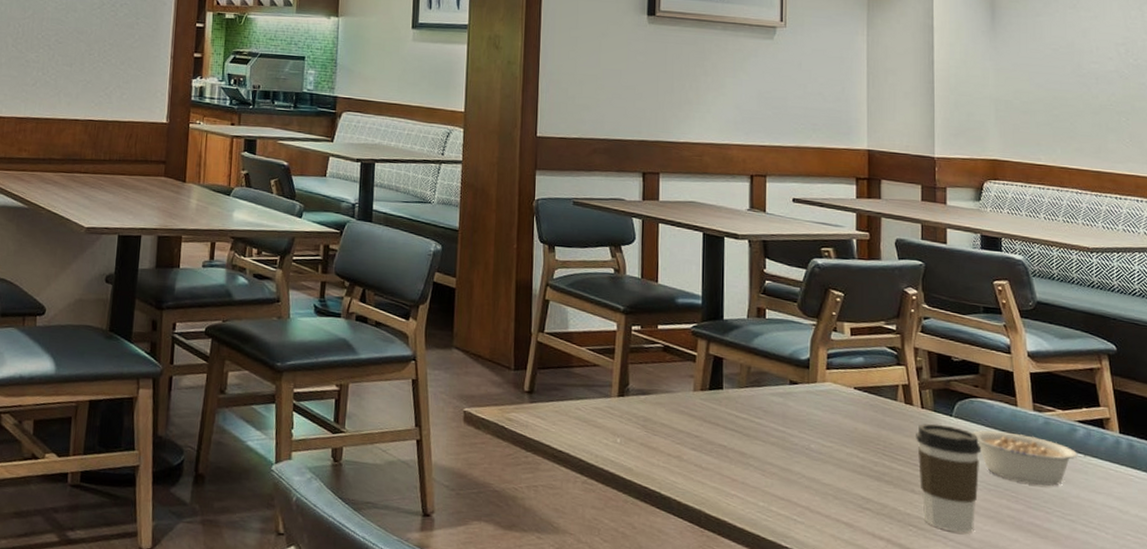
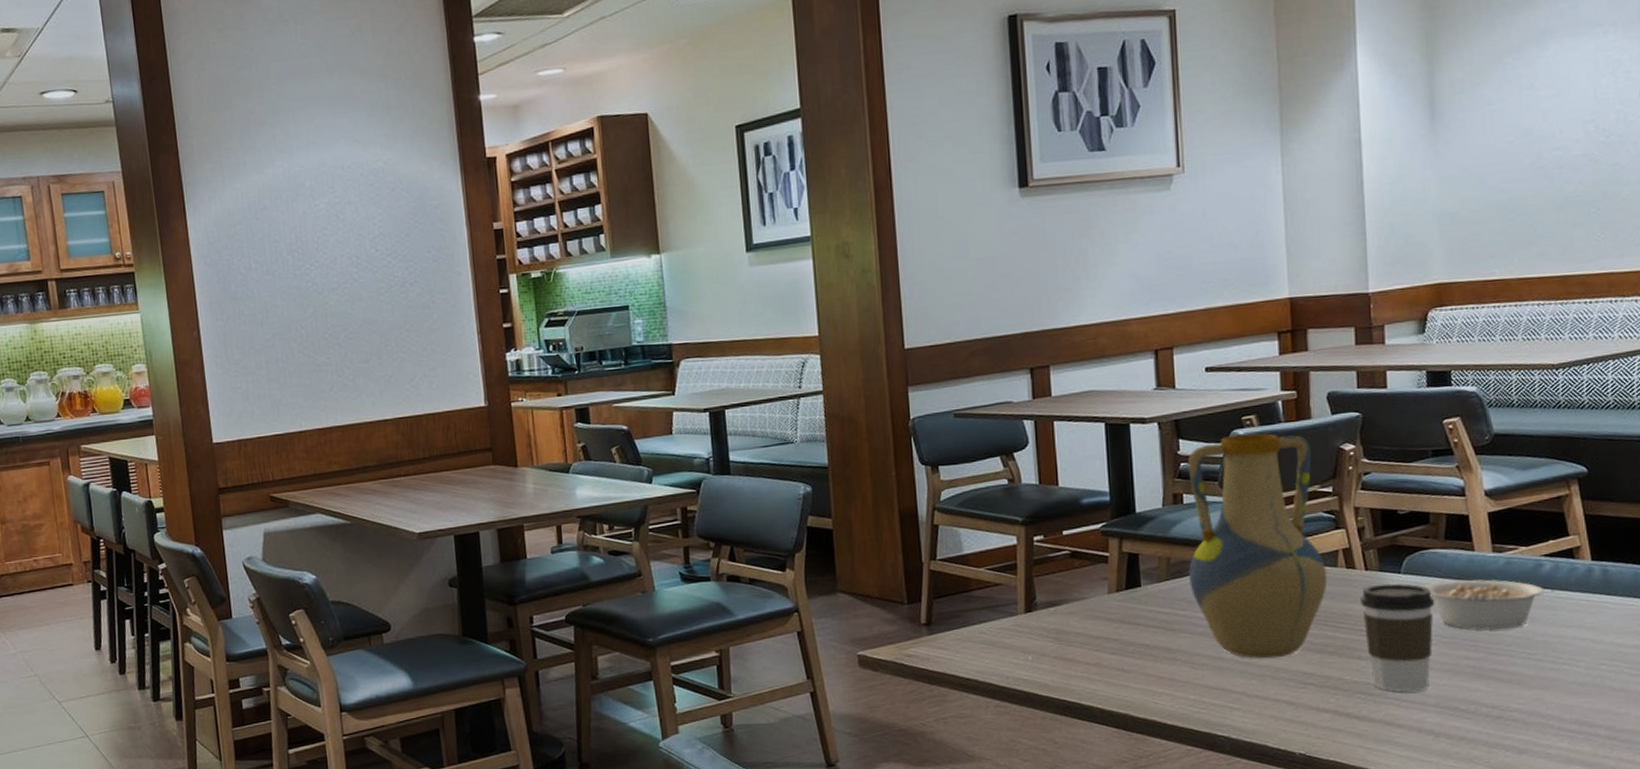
vase: none [766,262,888,479] -> present [1187,433,1328,659]

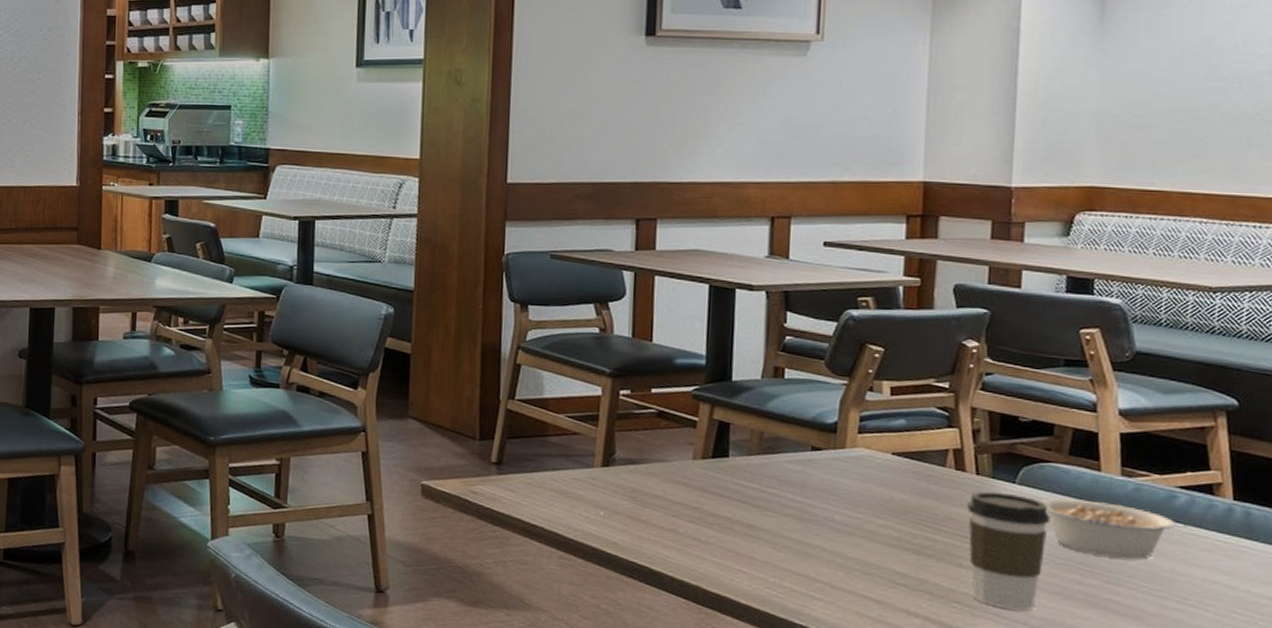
vase: present [1187,433,1328,659] -> none [781,314,934,553]

